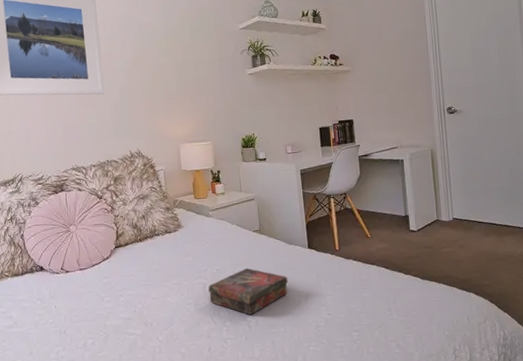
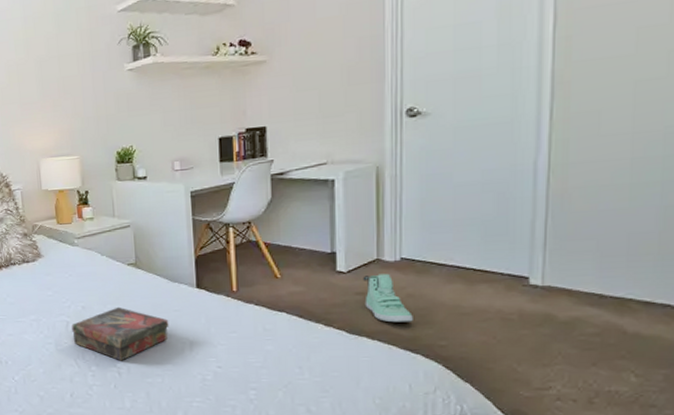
sneaker: none [428,230,465,269] -> present [362,273,413,323]

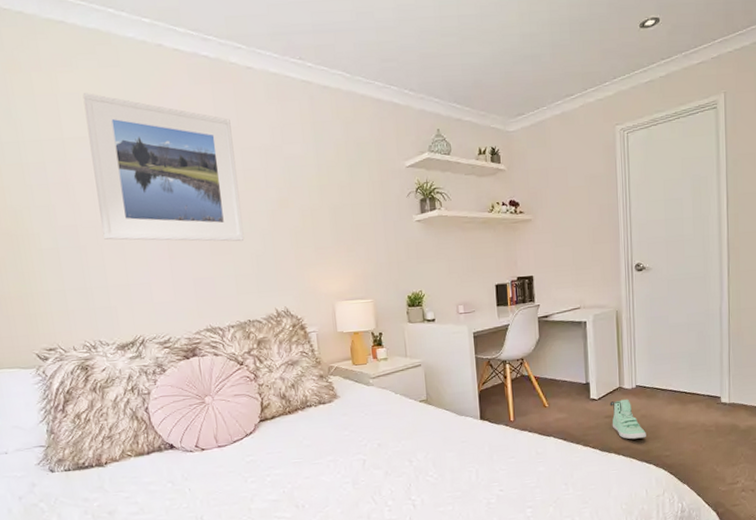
book: present [71,306,169,361] -> none [368,441,458,494]

